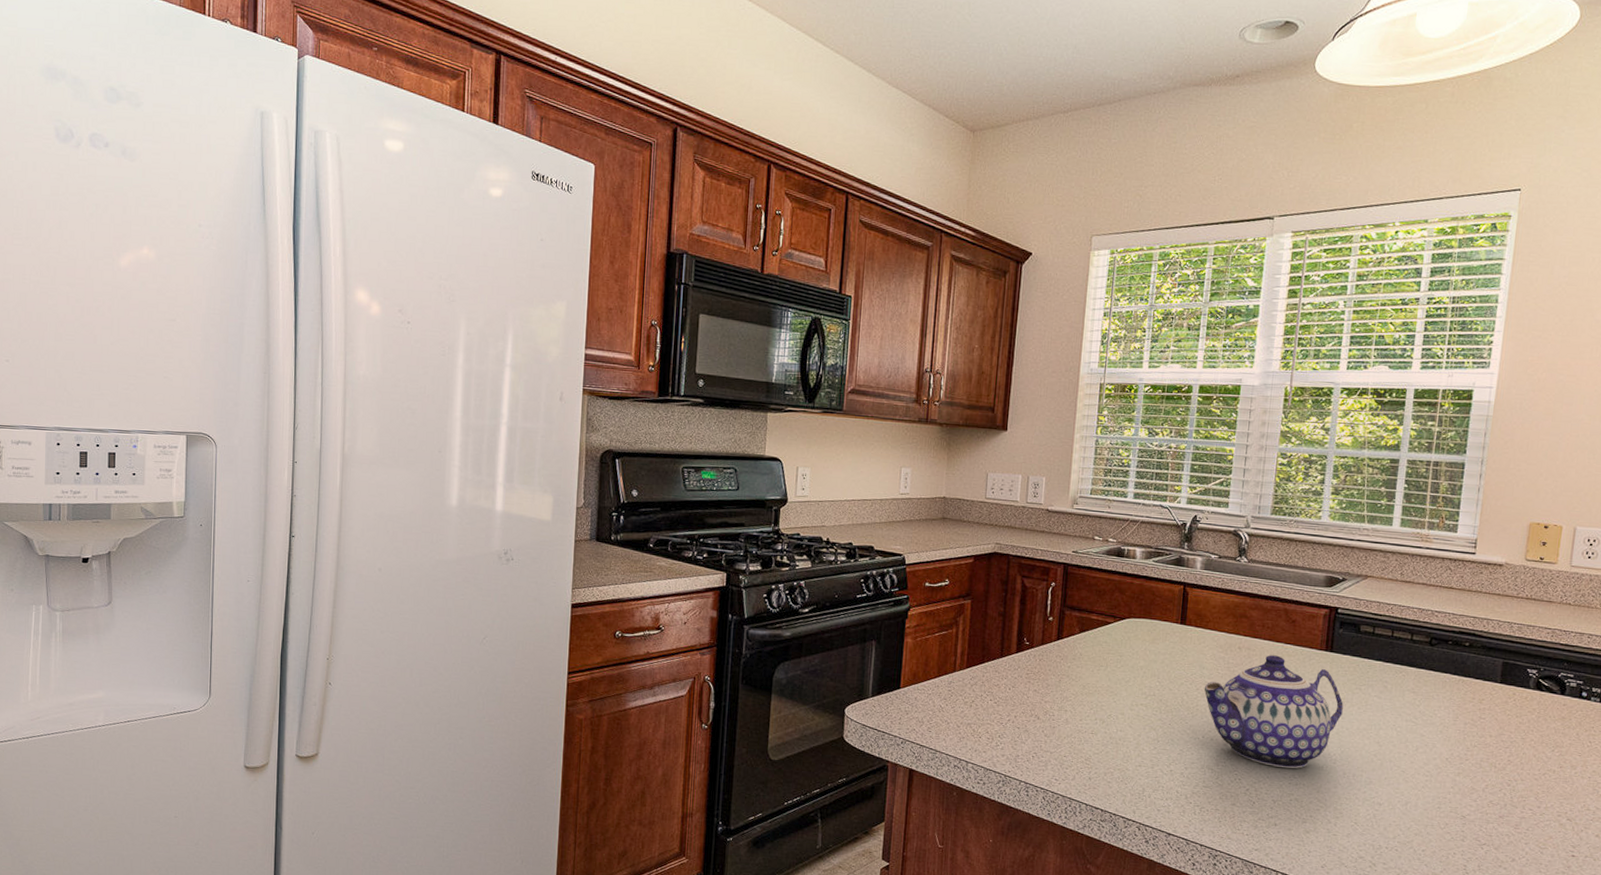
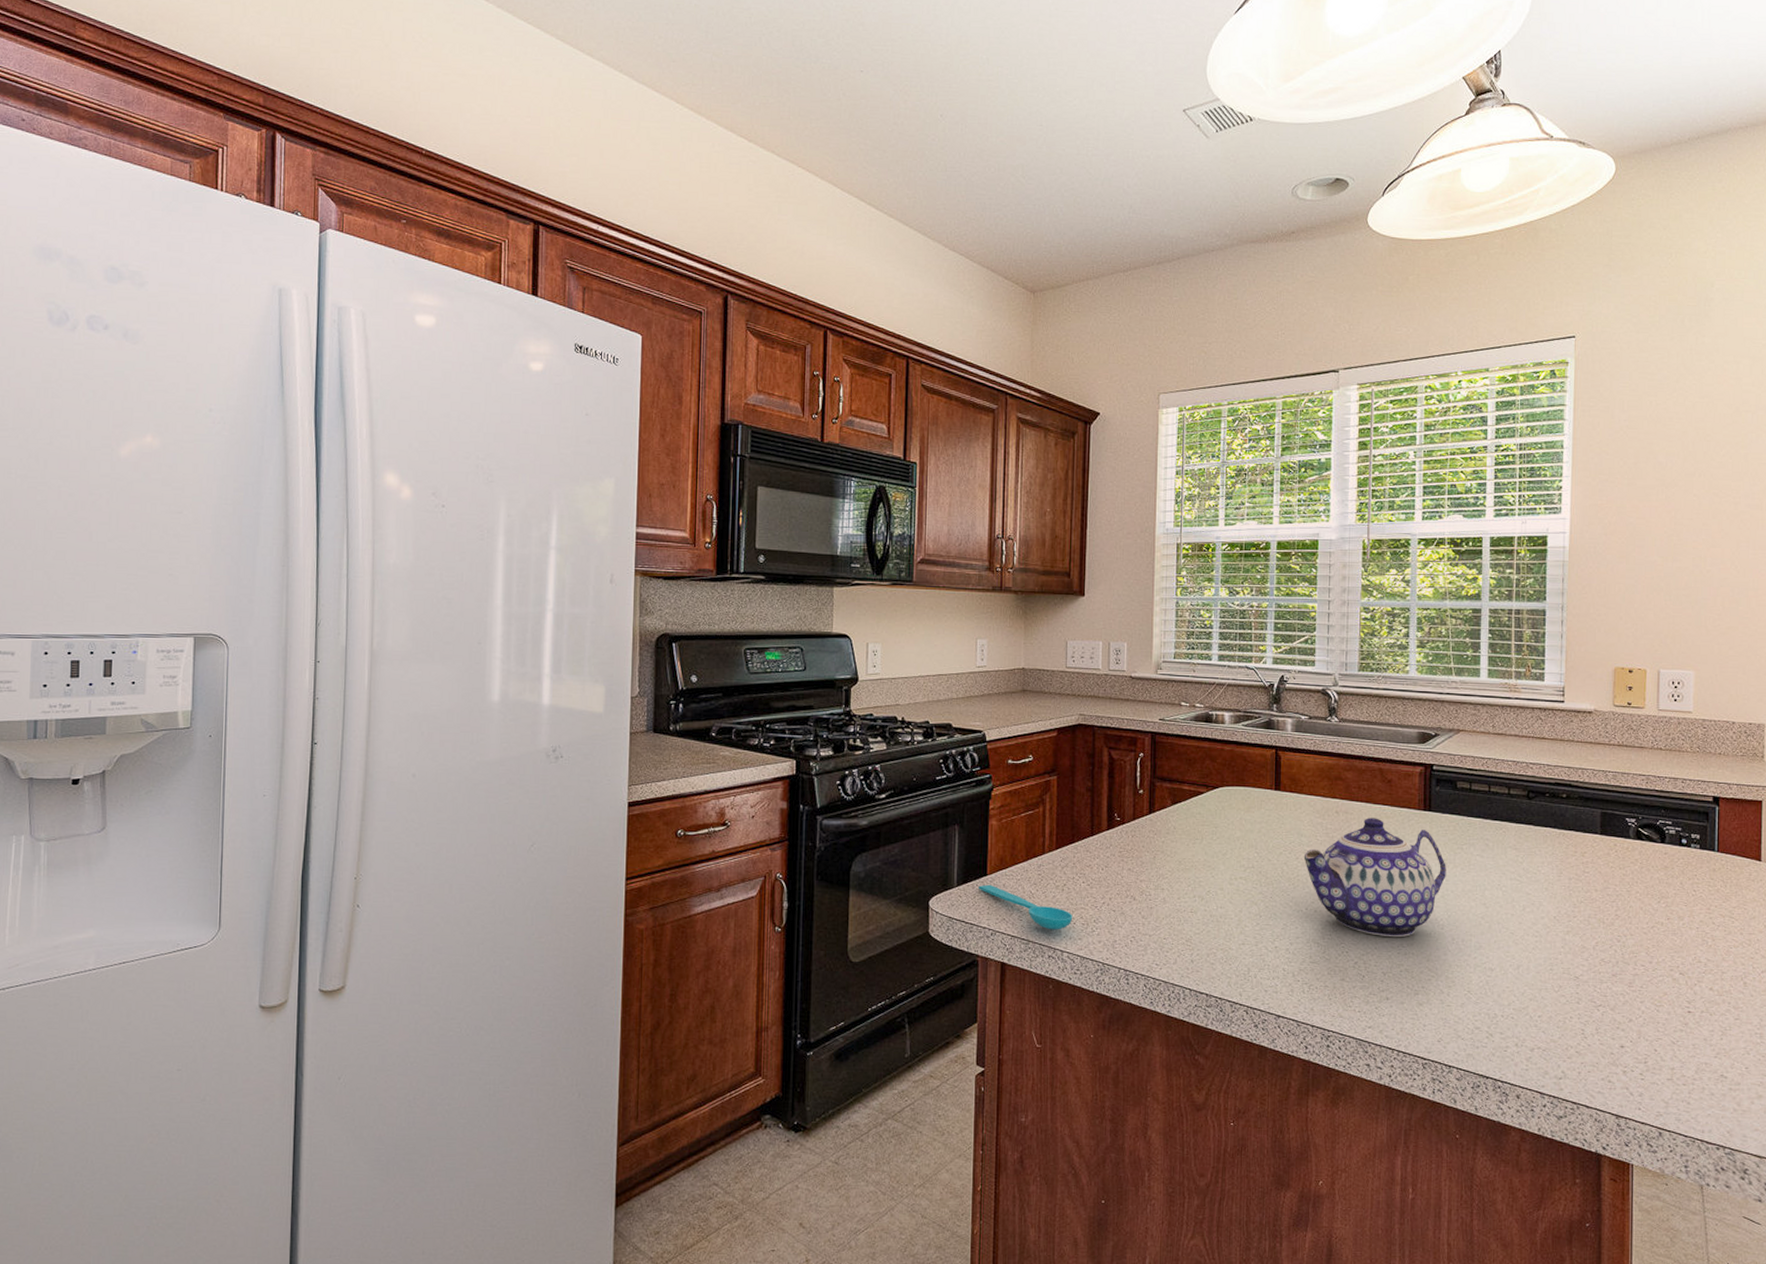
spoon: none [892,697,979,743] -> present [979,884,1073,930]

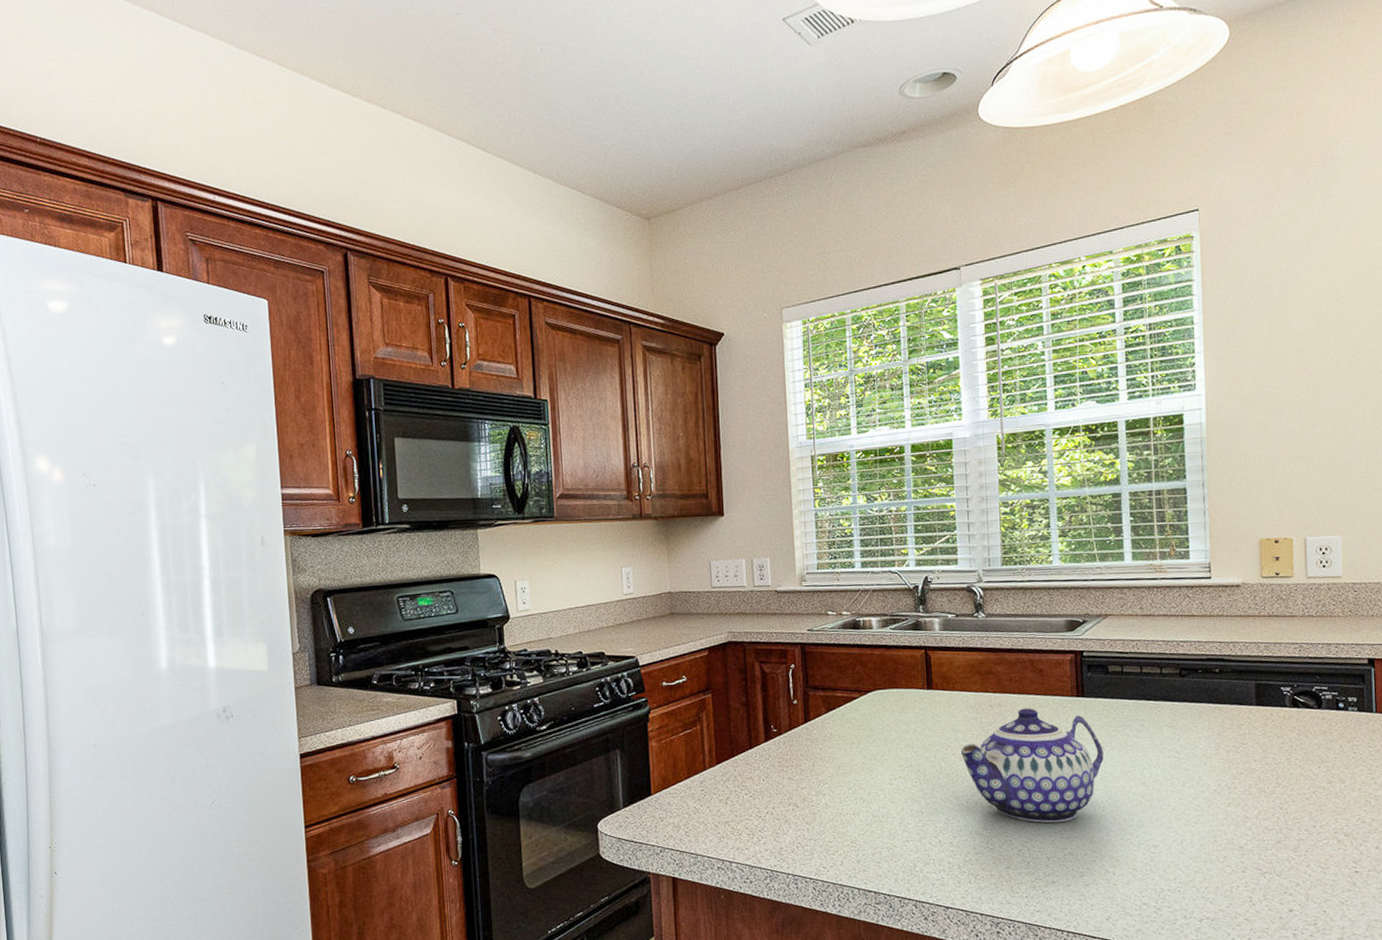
spoon: present [979,884,1073,930] -> none [644,803,739,843]

